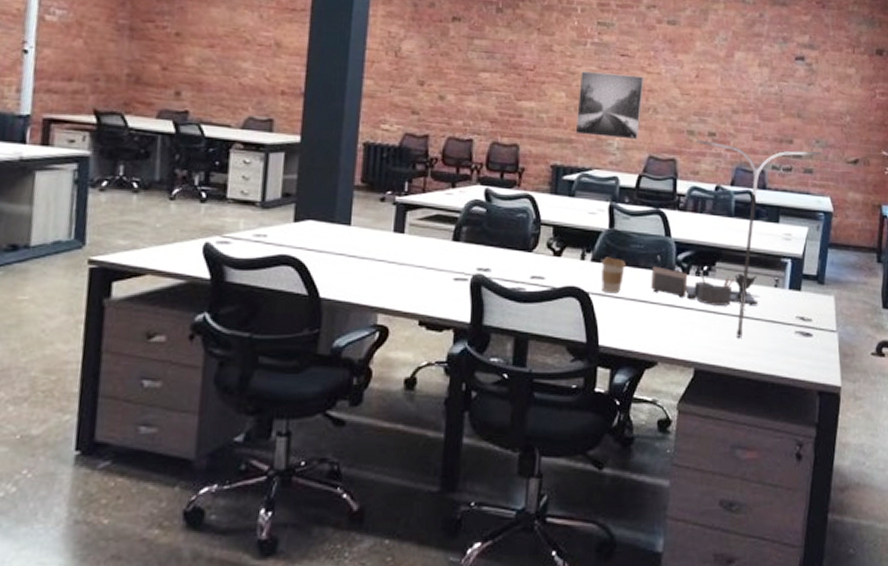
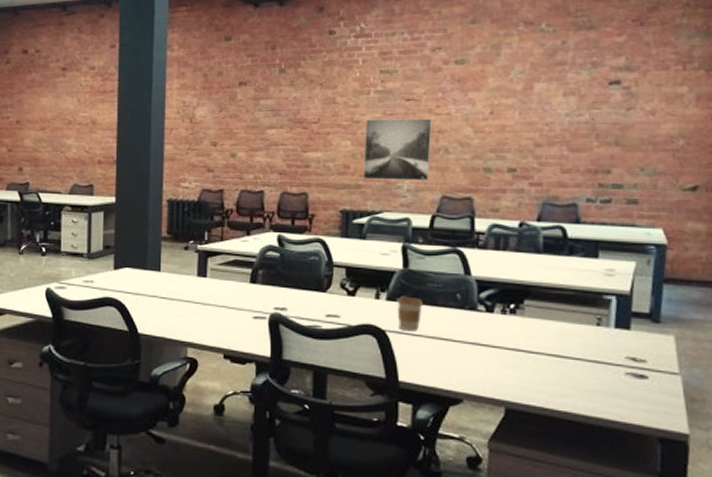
desk organizer: present [651,266,760,307] -> none [451,304,580,346]
desk lamp: present [695,139,822,338] -> none [493,175,650,378]

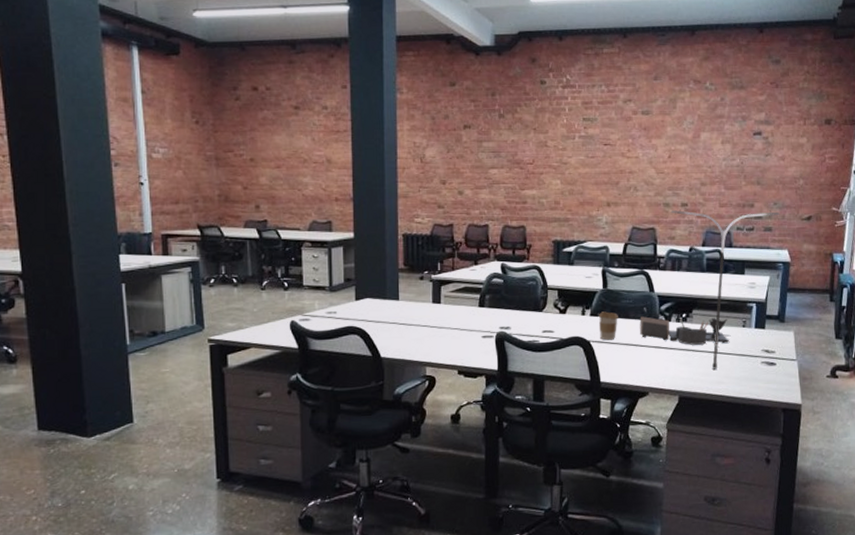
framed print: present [362,118,432,181] -> none [570,161,625,215]
desk organizer: none [451,304,580,346] -> present [639,316,731,345]
desk lamp: none [493,175,650,378] -> present [670,209,780,370]

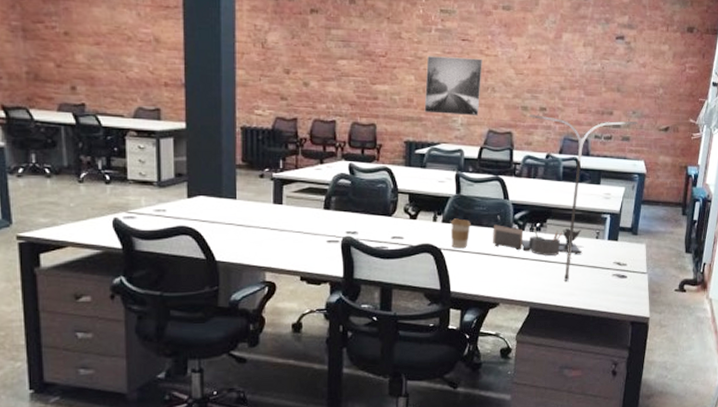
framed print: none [570,161,625,215] -> present [424,56,482,116]

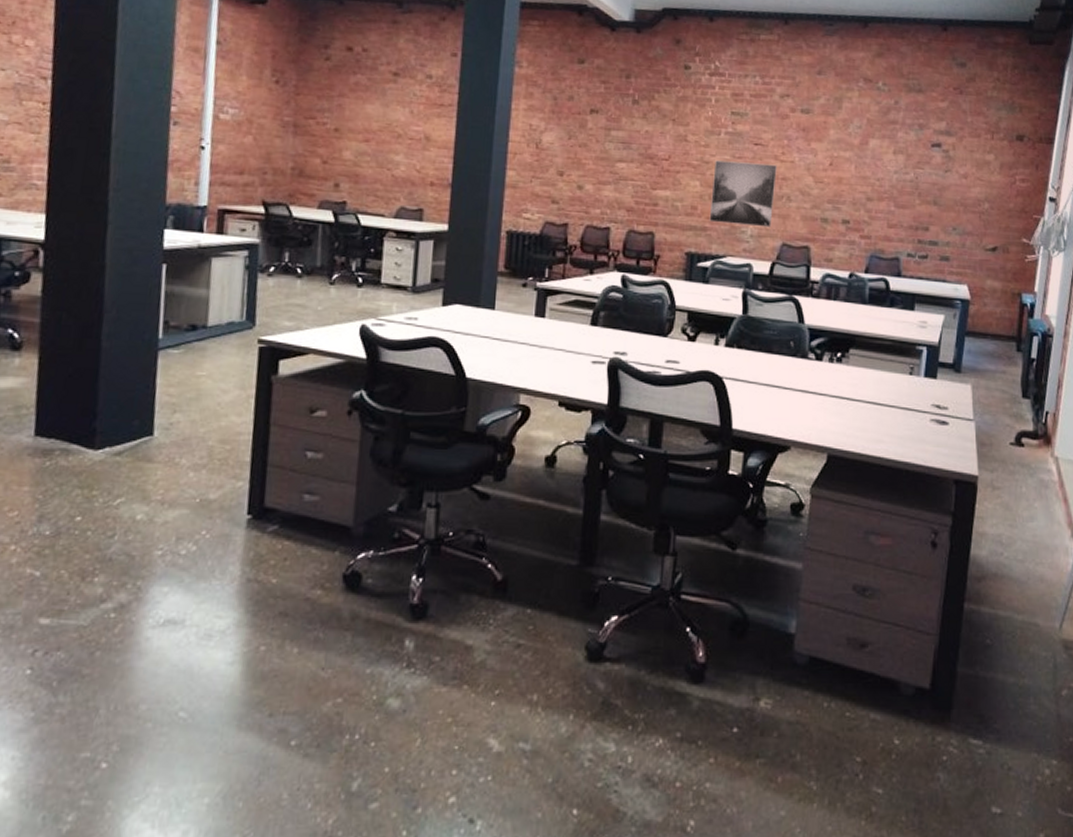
coffee cup: present [451,218,471,249] -> none [735,342,759,379]
desk organizer: present [493,225,584,256] -> none [784,352,895,394]
desk lamp: present [528,113,638,281] -> none [829,226,959,424]

